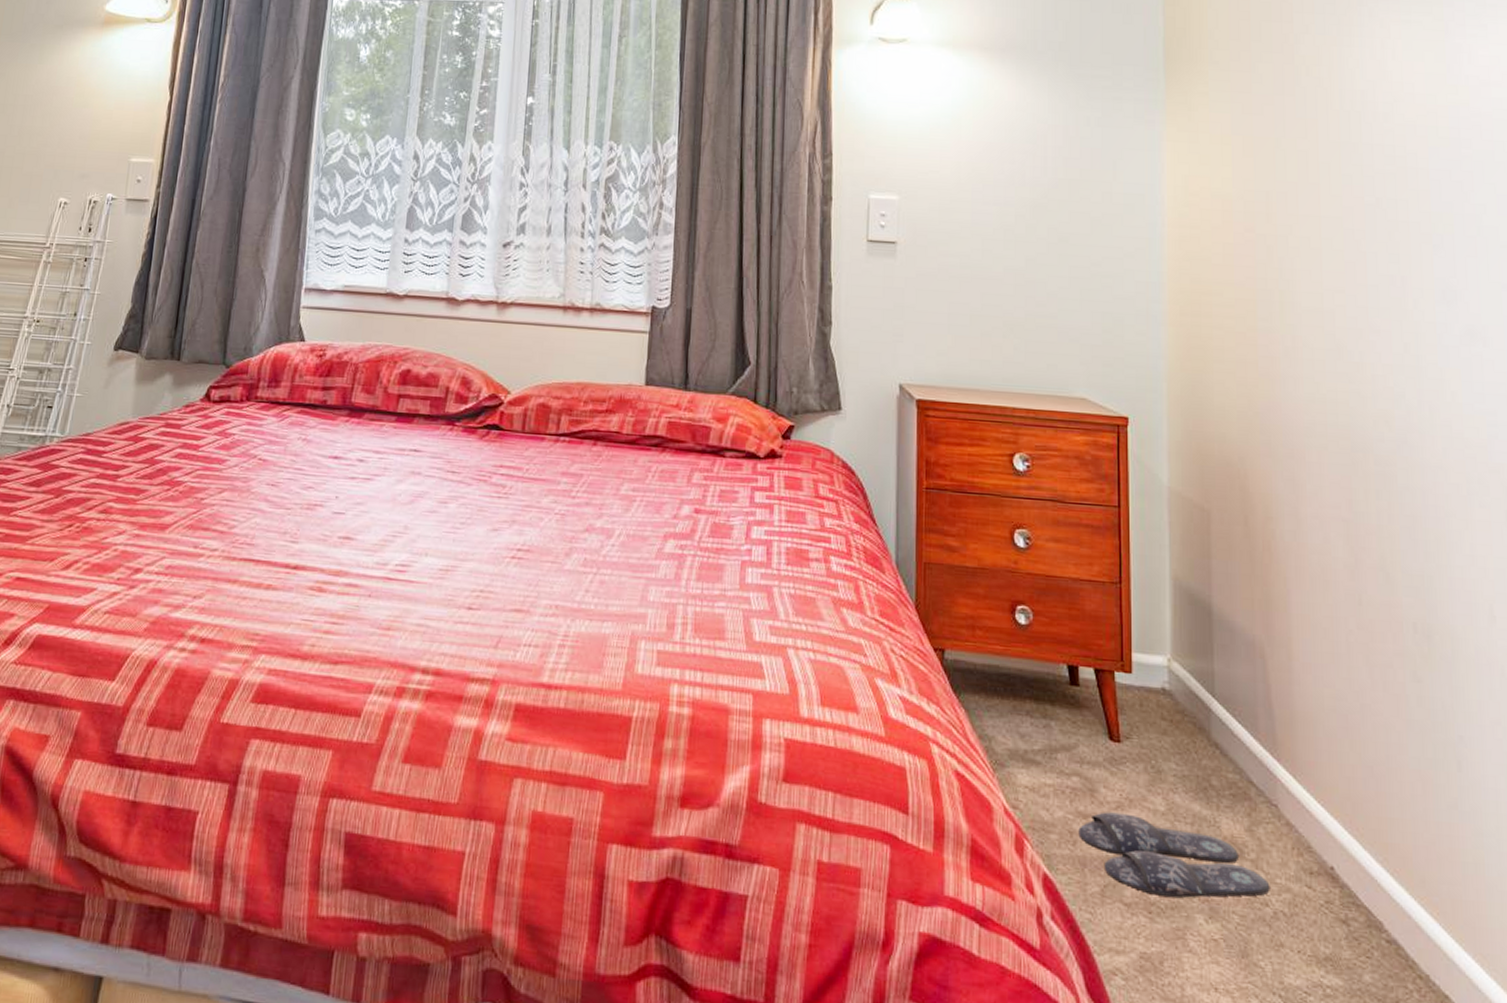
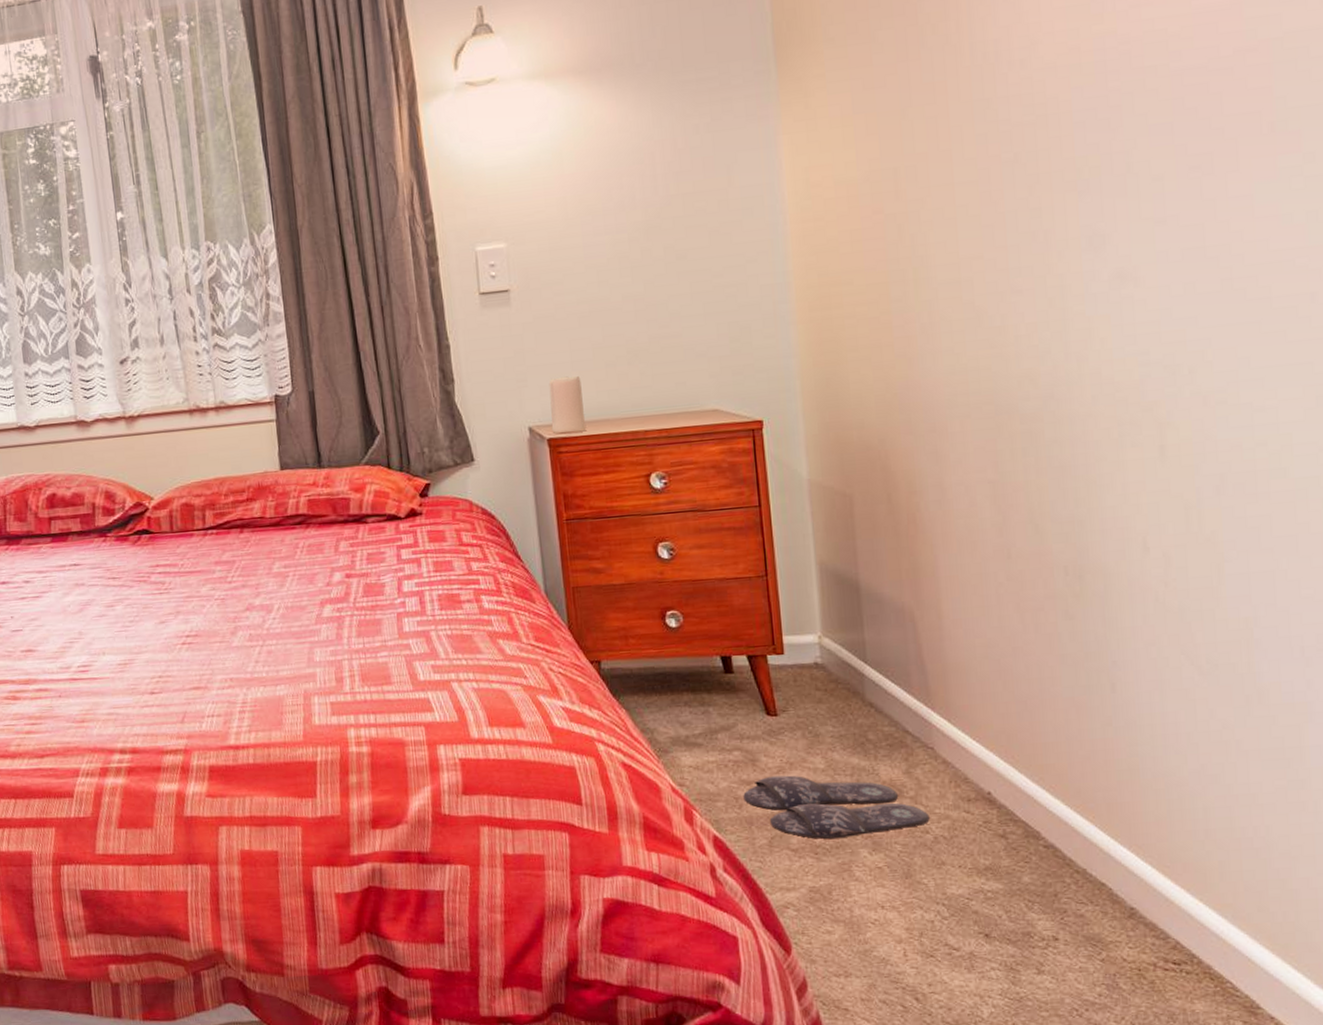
candle: none [922,338,956,399] -> present [549,376,587,435]

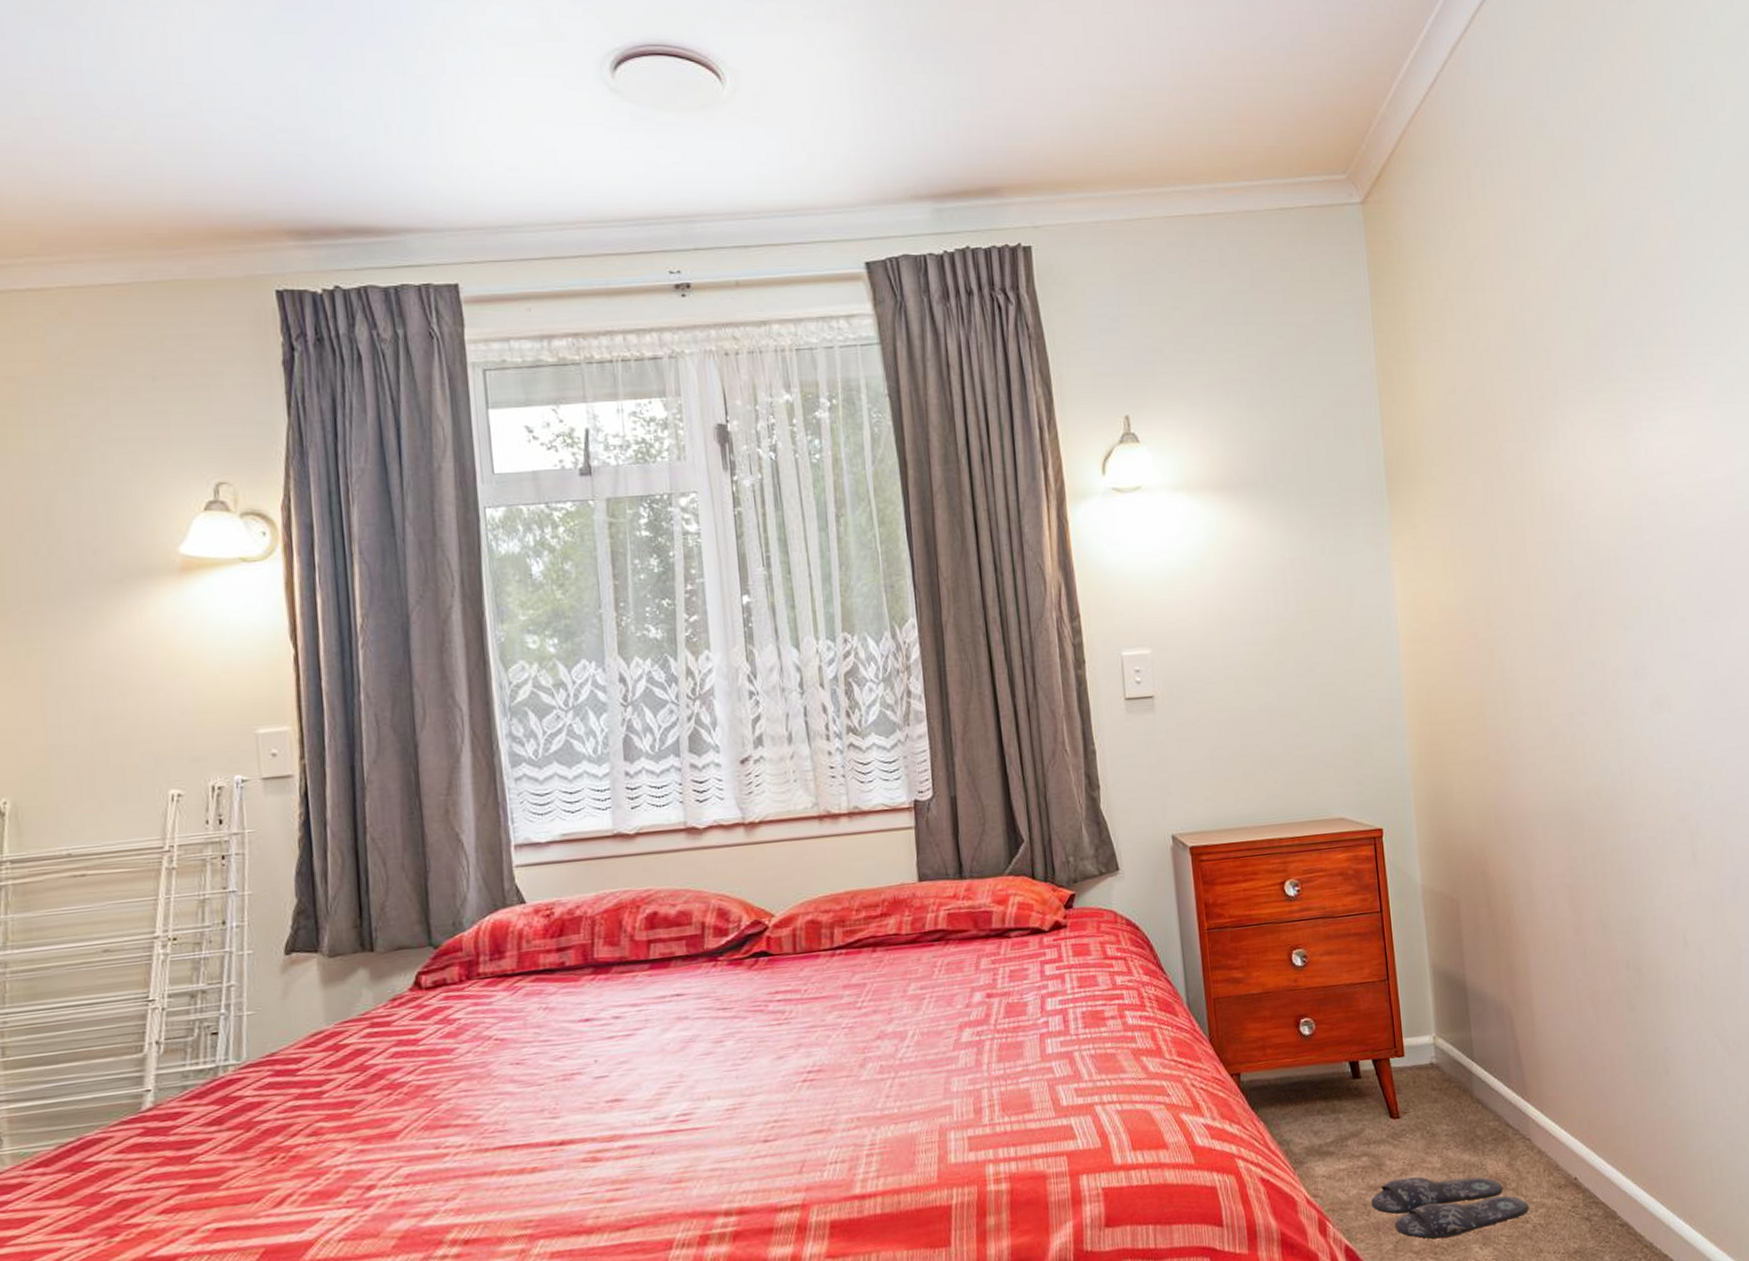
candle: present [549,376,587,435] -> none [1191,784,1226,843]

